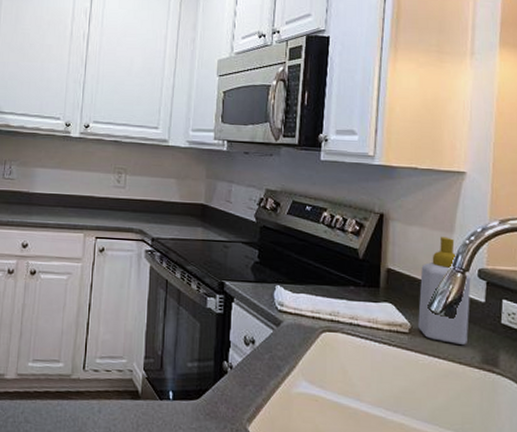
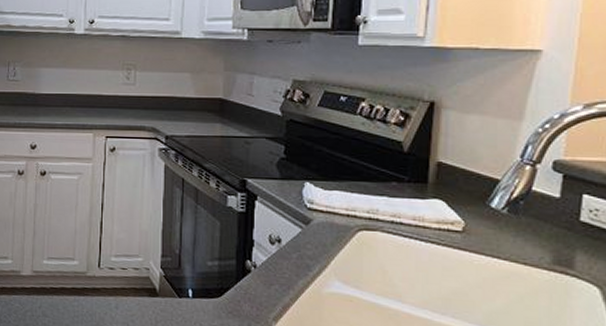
soap bottle: present [418,236,471,345] -> none [474,125,543,244]

